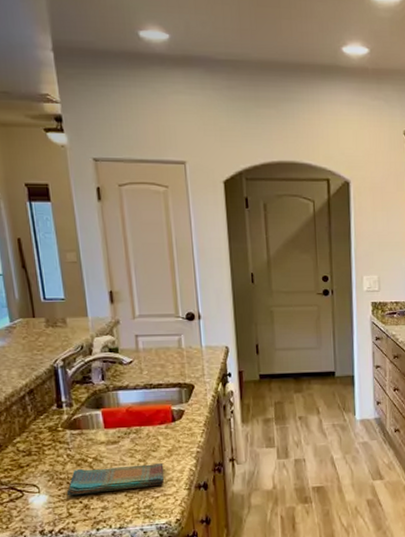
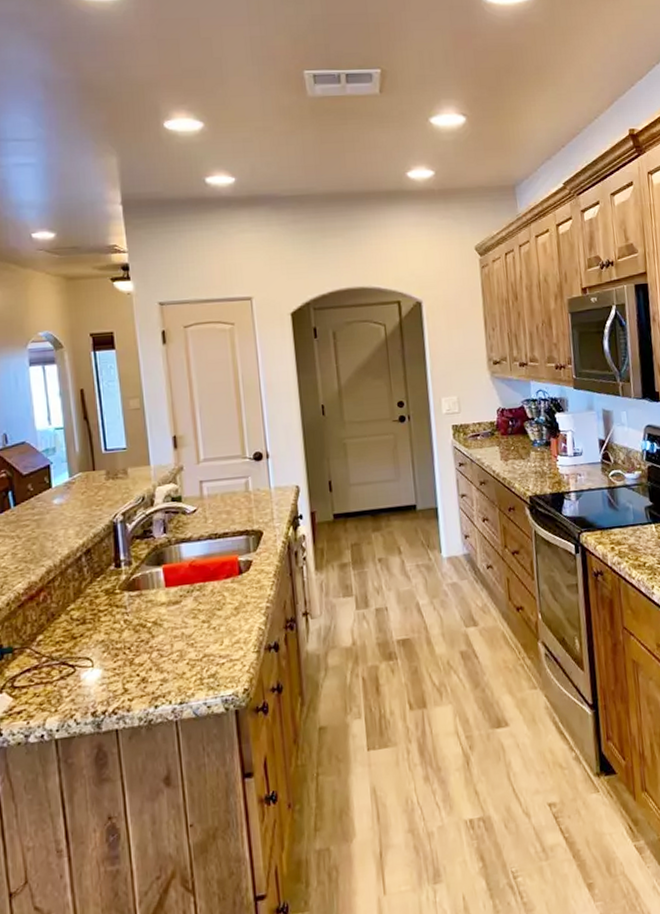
dish towel: present [67,463,164,496] -> none [123,623,230,669]

